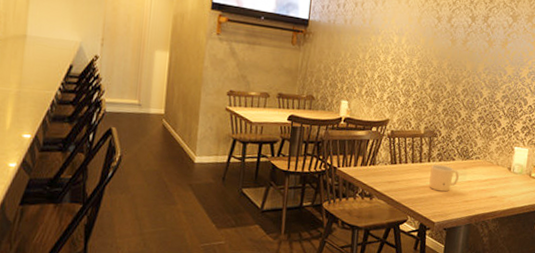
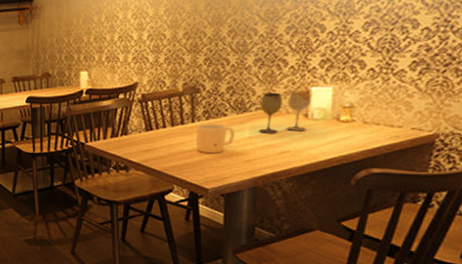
wineglass: none [477,146,514,182] -> present [260,89,311,134]

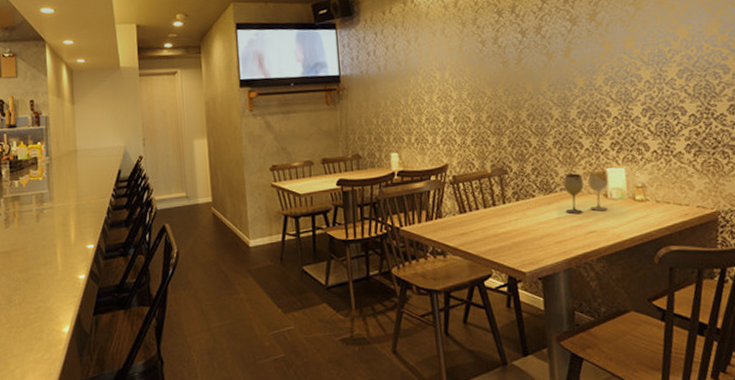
mug: present [196,123,234,154] -> none [508,204,544,236]

